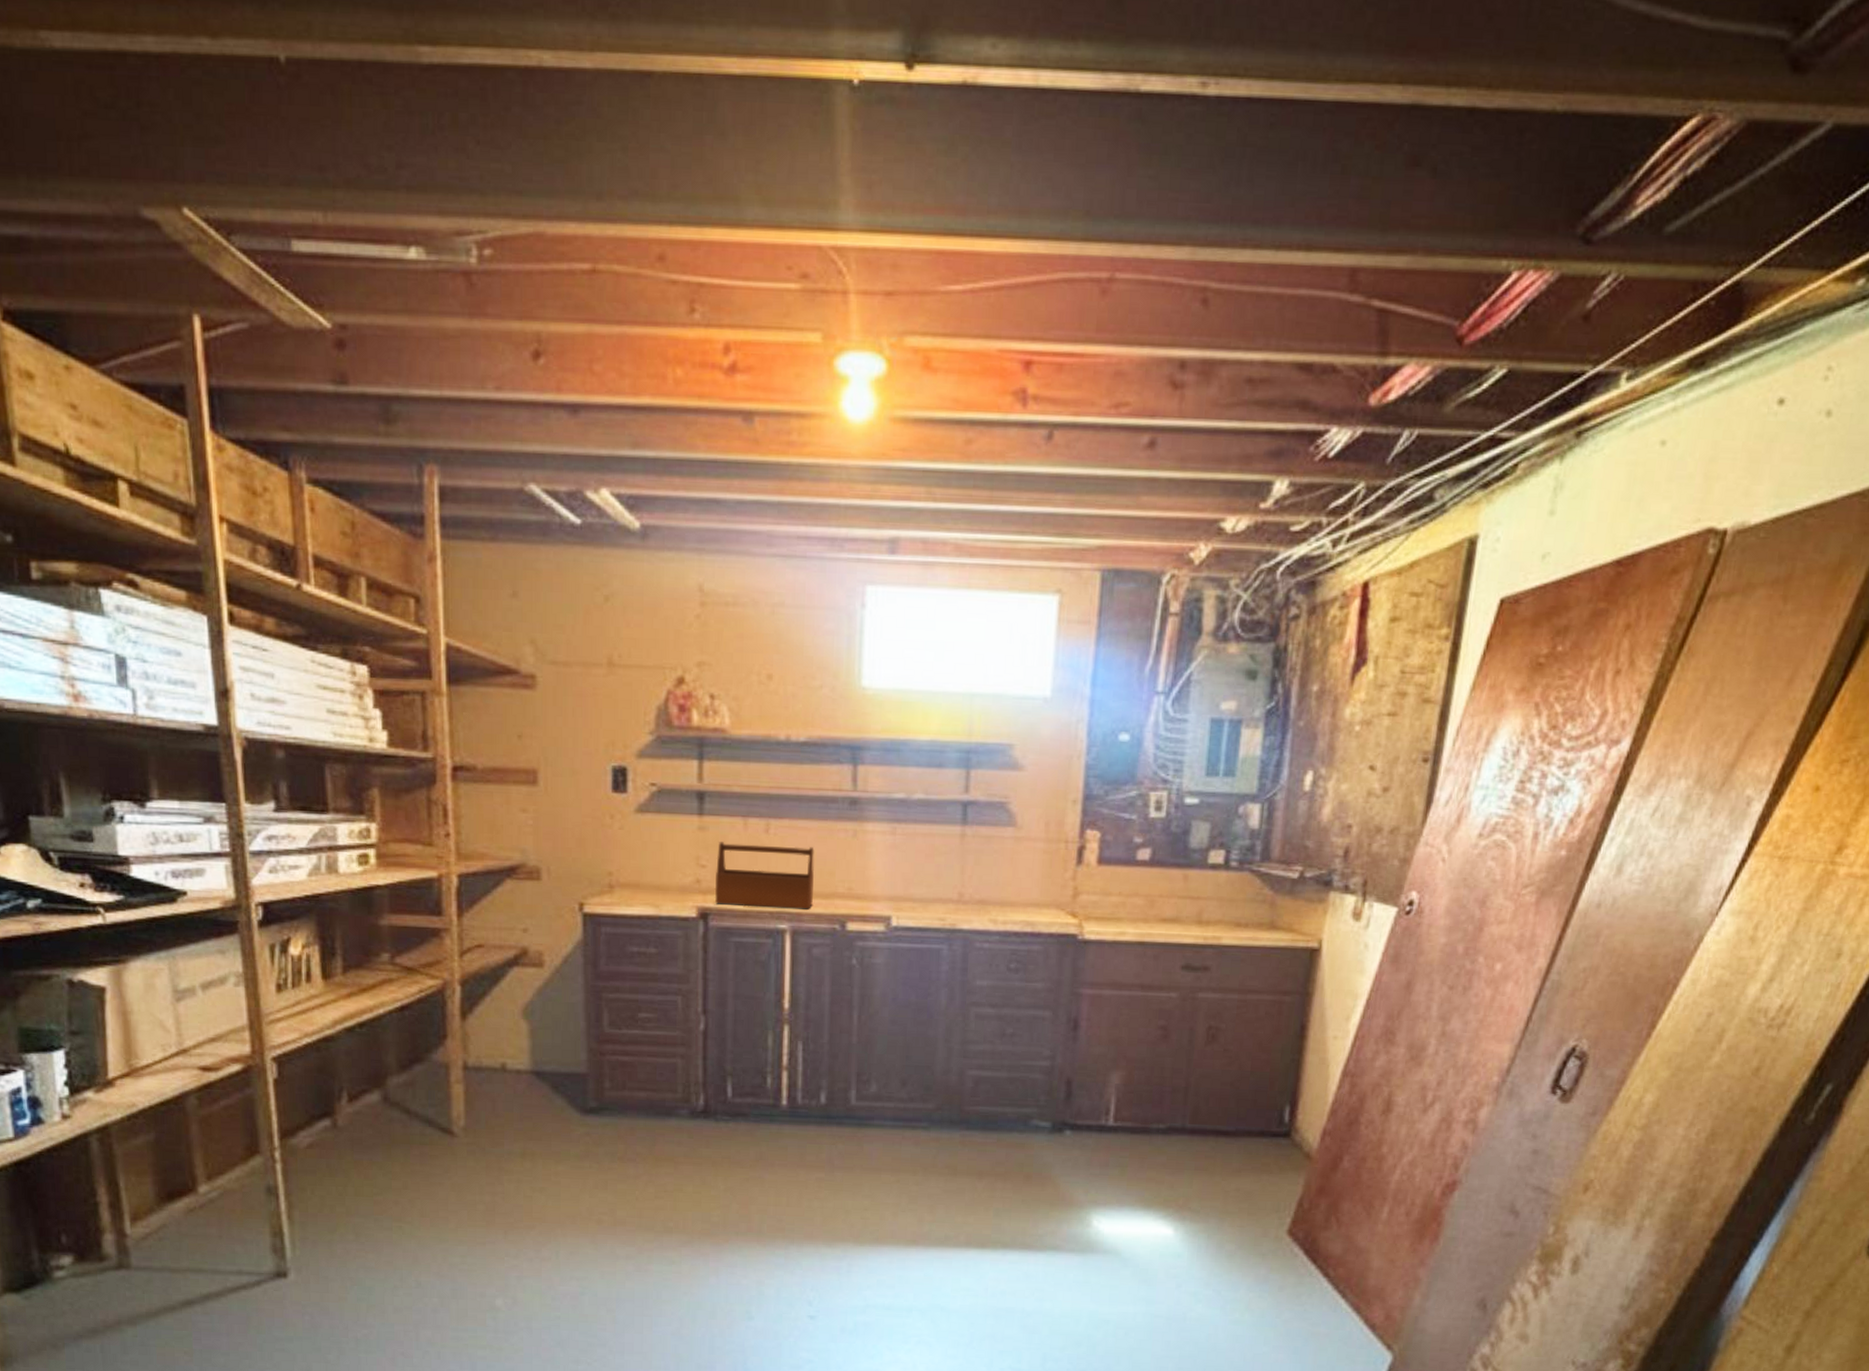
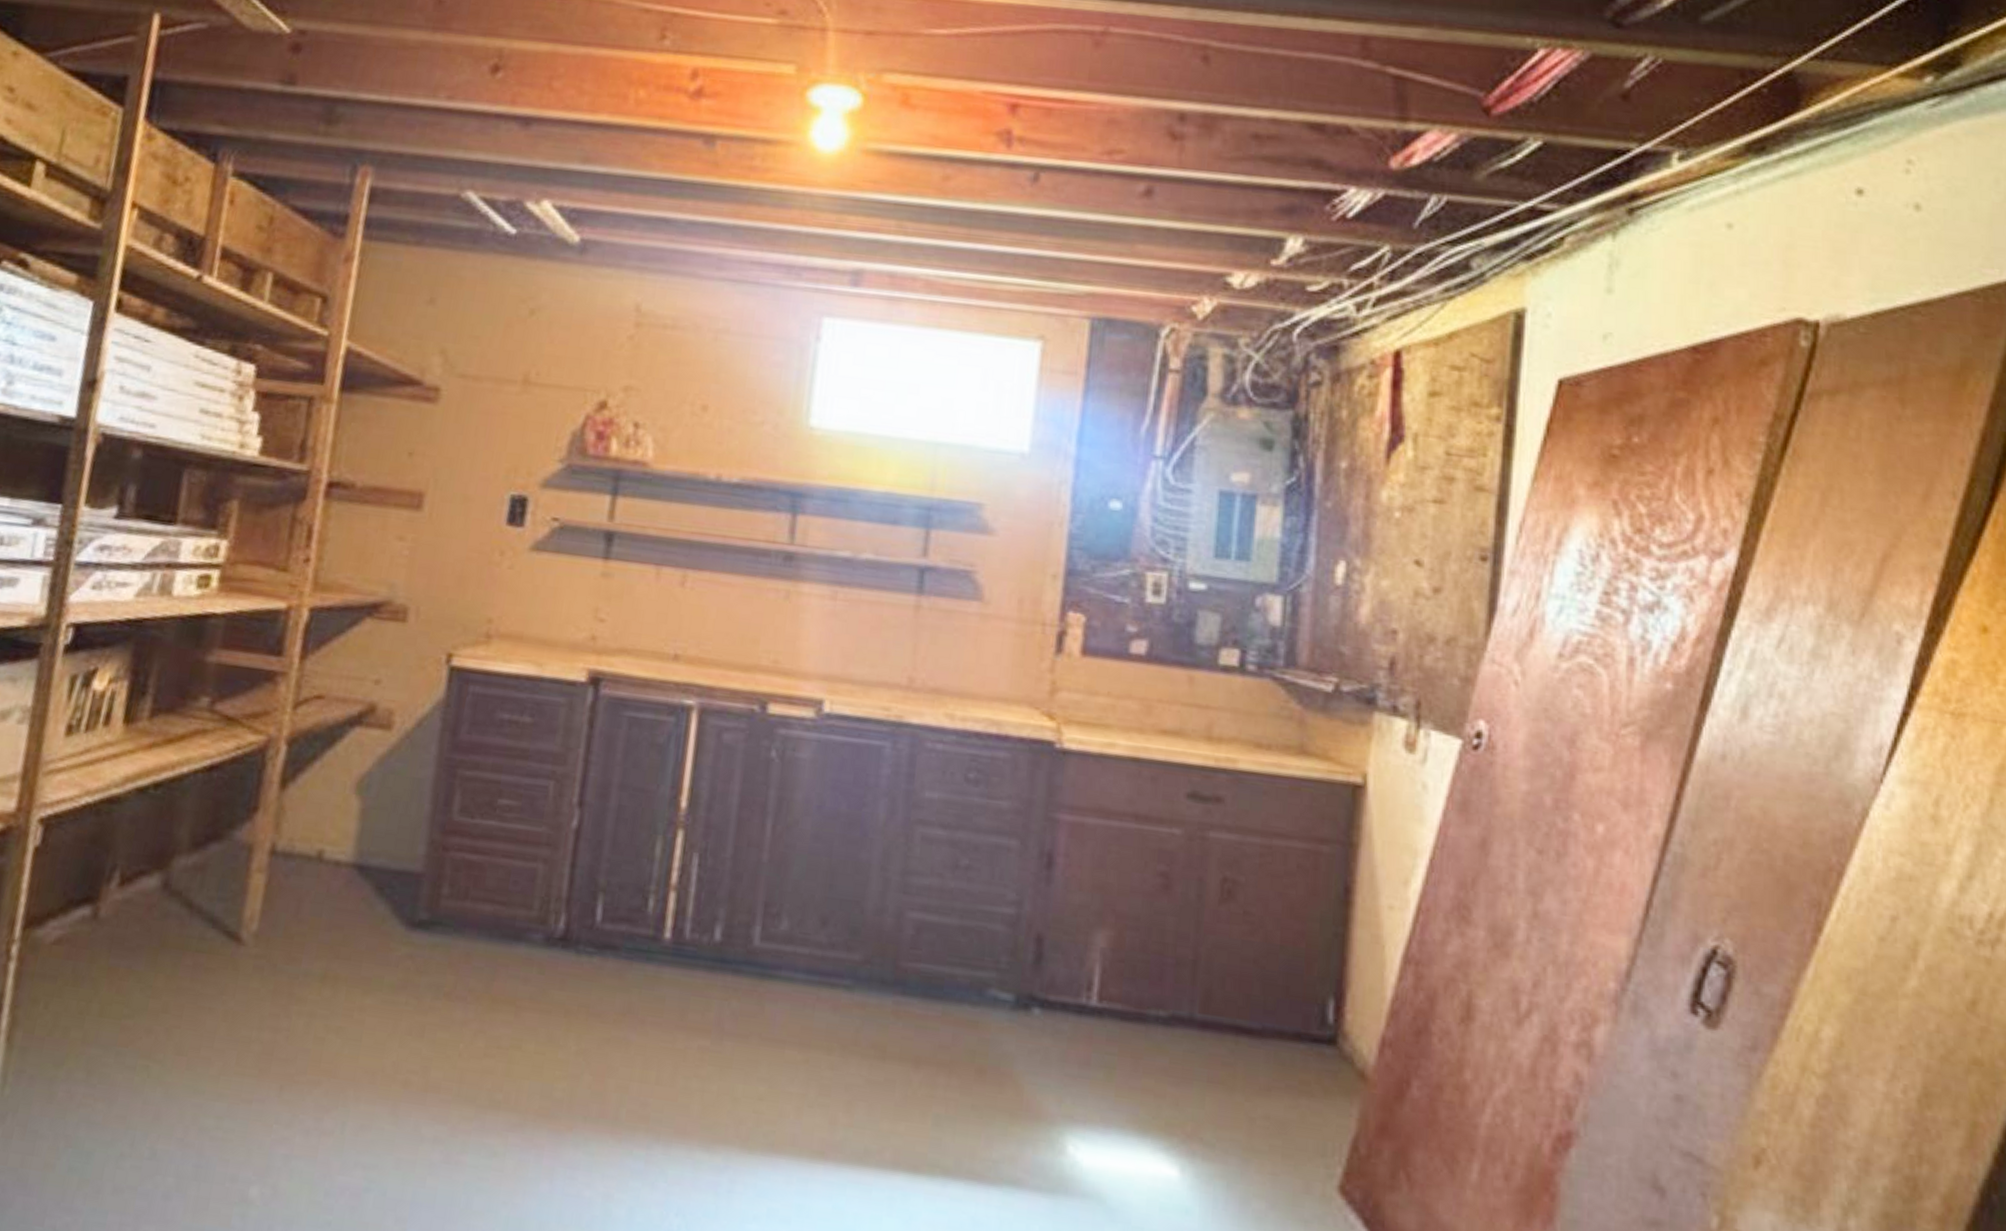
tool box: present [714,842,814,910] -> none [610,592,737,684]

